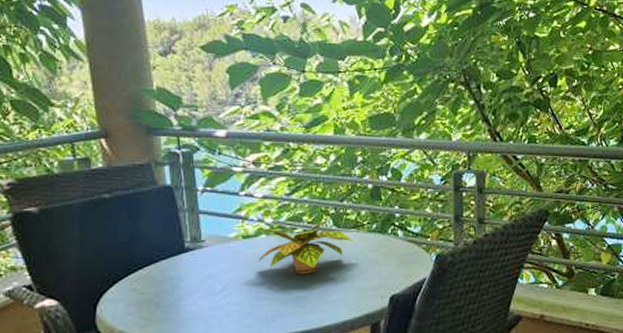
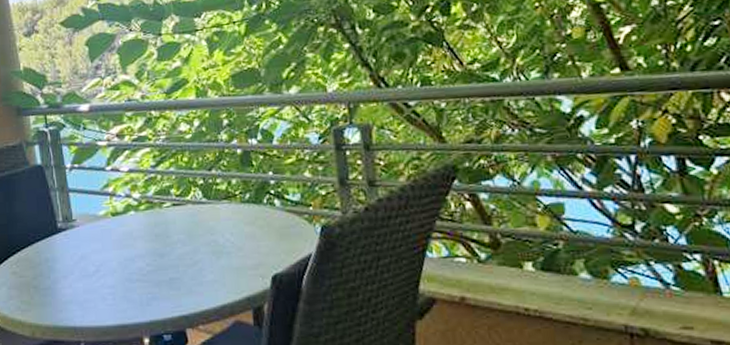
plant: present [256,220,355,274] -> none [125,191,227,253]

